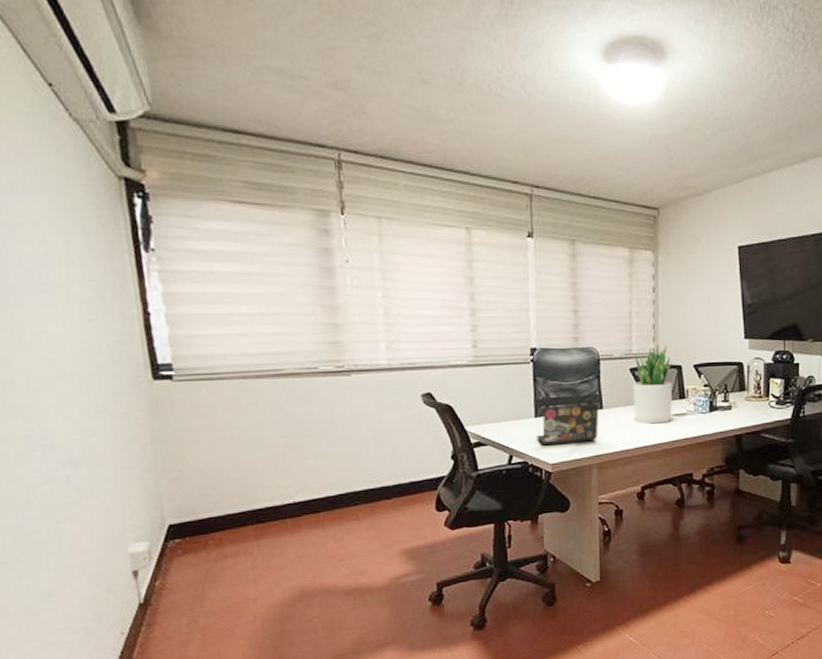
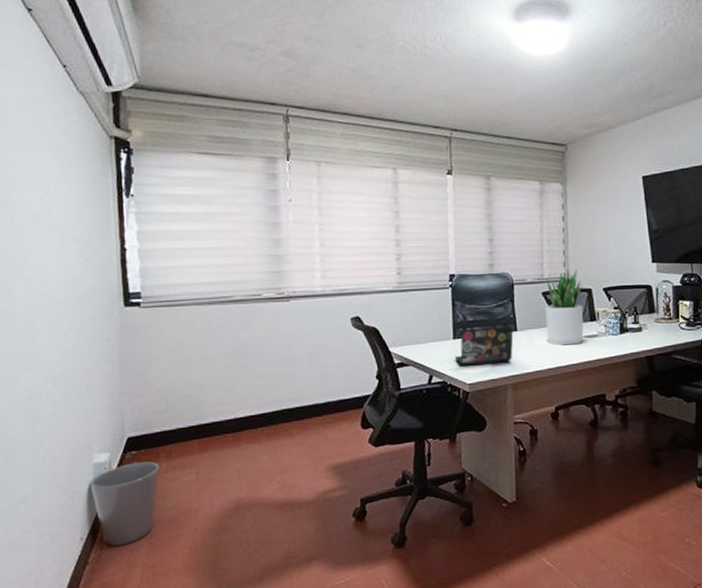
trash can: none [127,550,209,640] -> present [90,461,160,547]

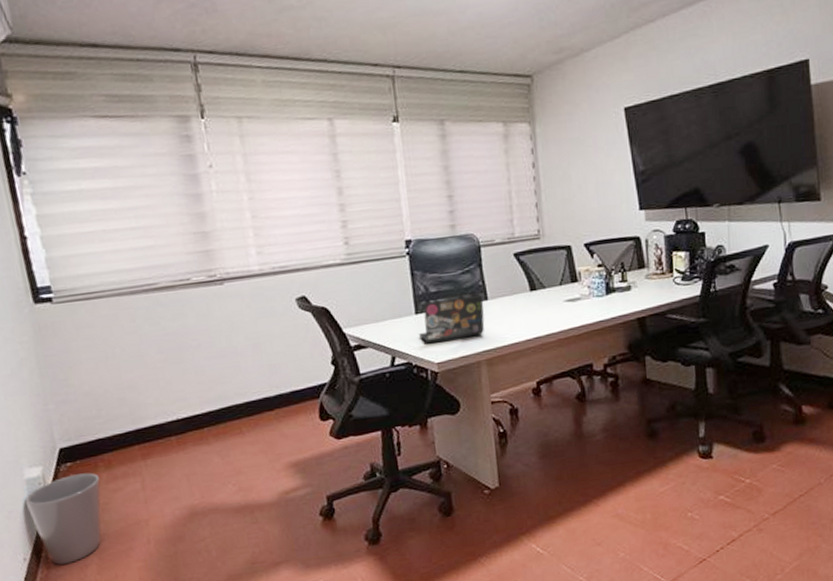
planter: present [545,268,584,346] -> none [517,224,564,313]

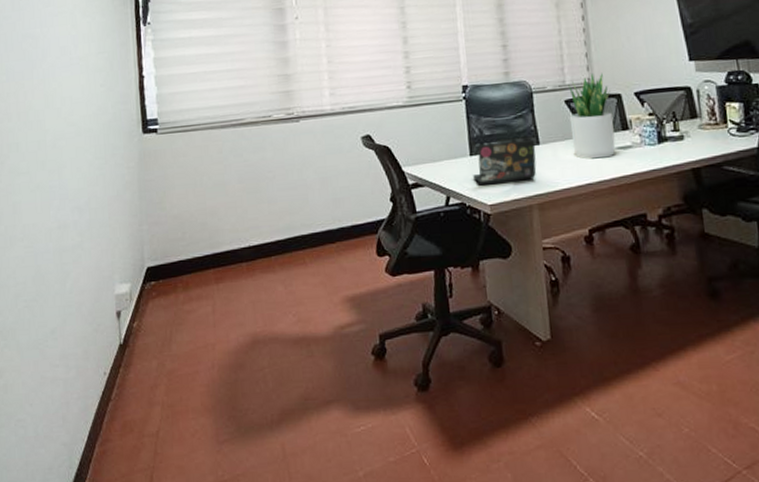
trash can: present [25,472,101,565] -> none [112,292,177,383]
planter: none [517,224,564,313] -> present [568,72,615,159]

